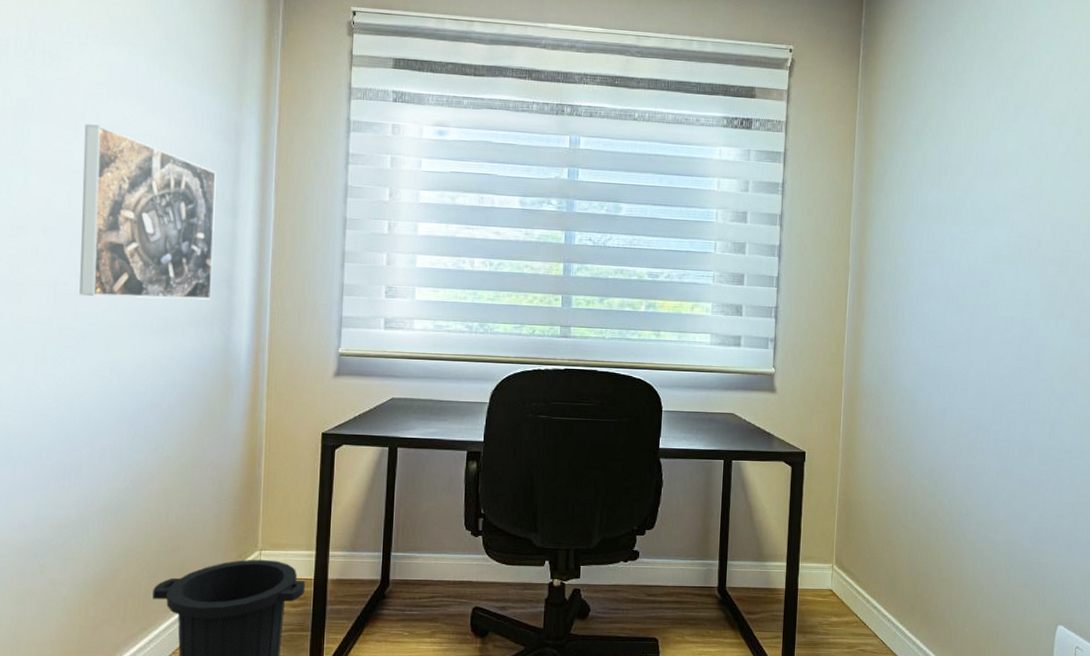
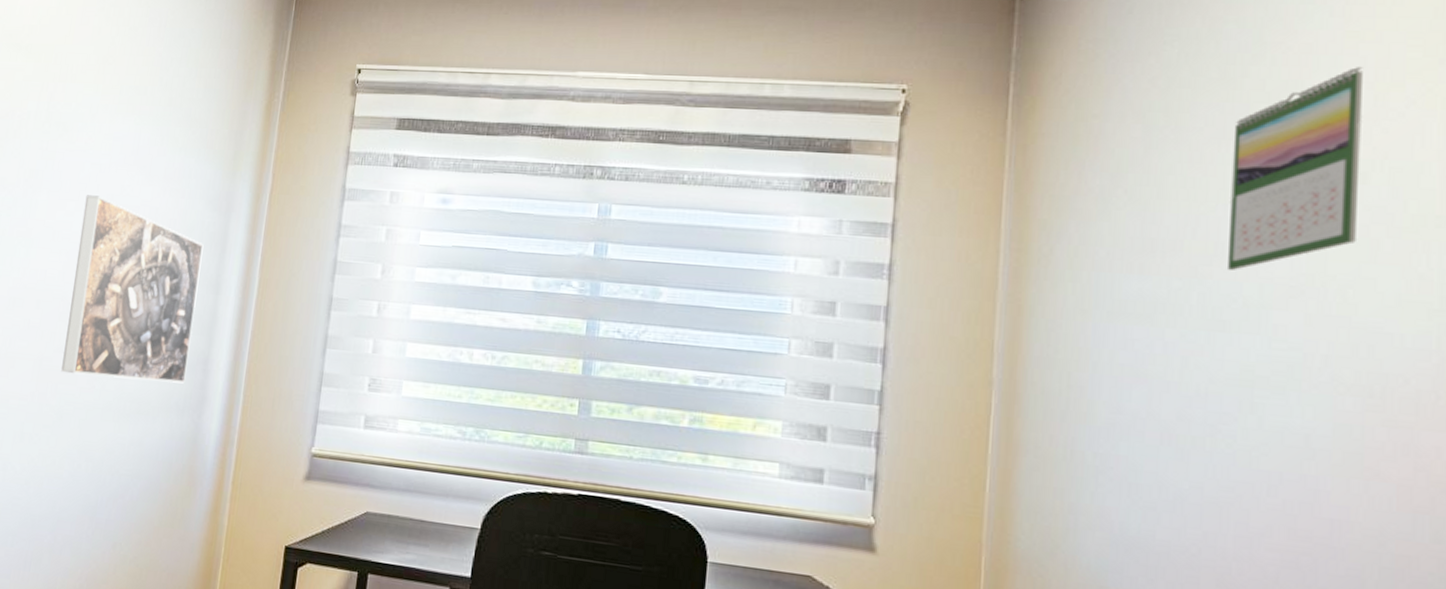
calendar: none [987,45,1065,184] -> present [1226,67,1363,270]

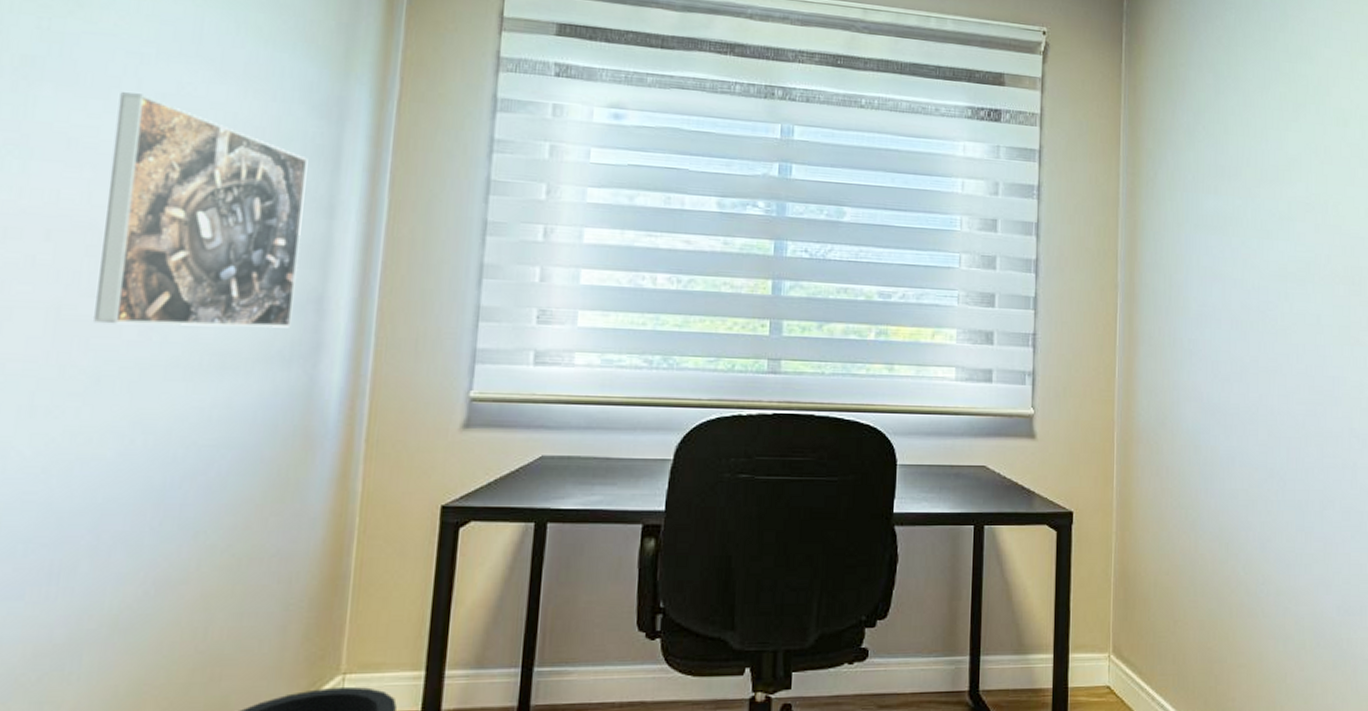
calendar: present [1226,67,1363,270] -> none [1268,39,1344,191]

